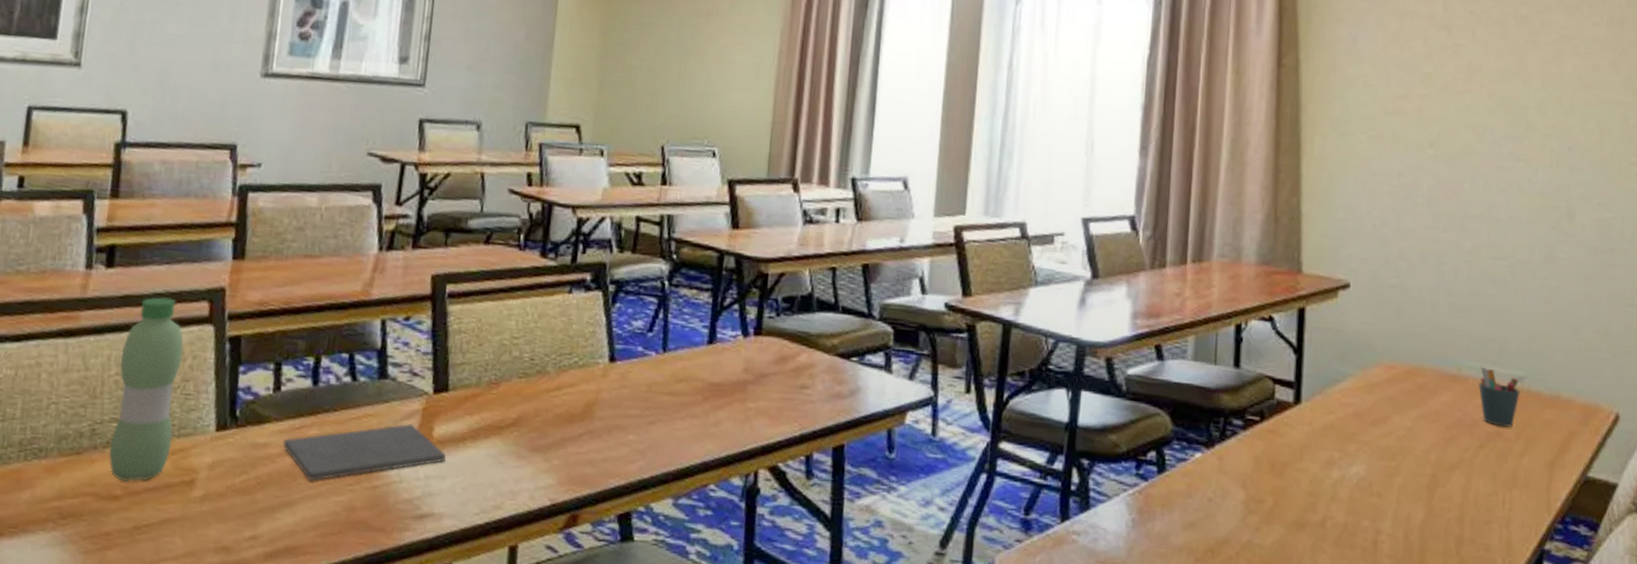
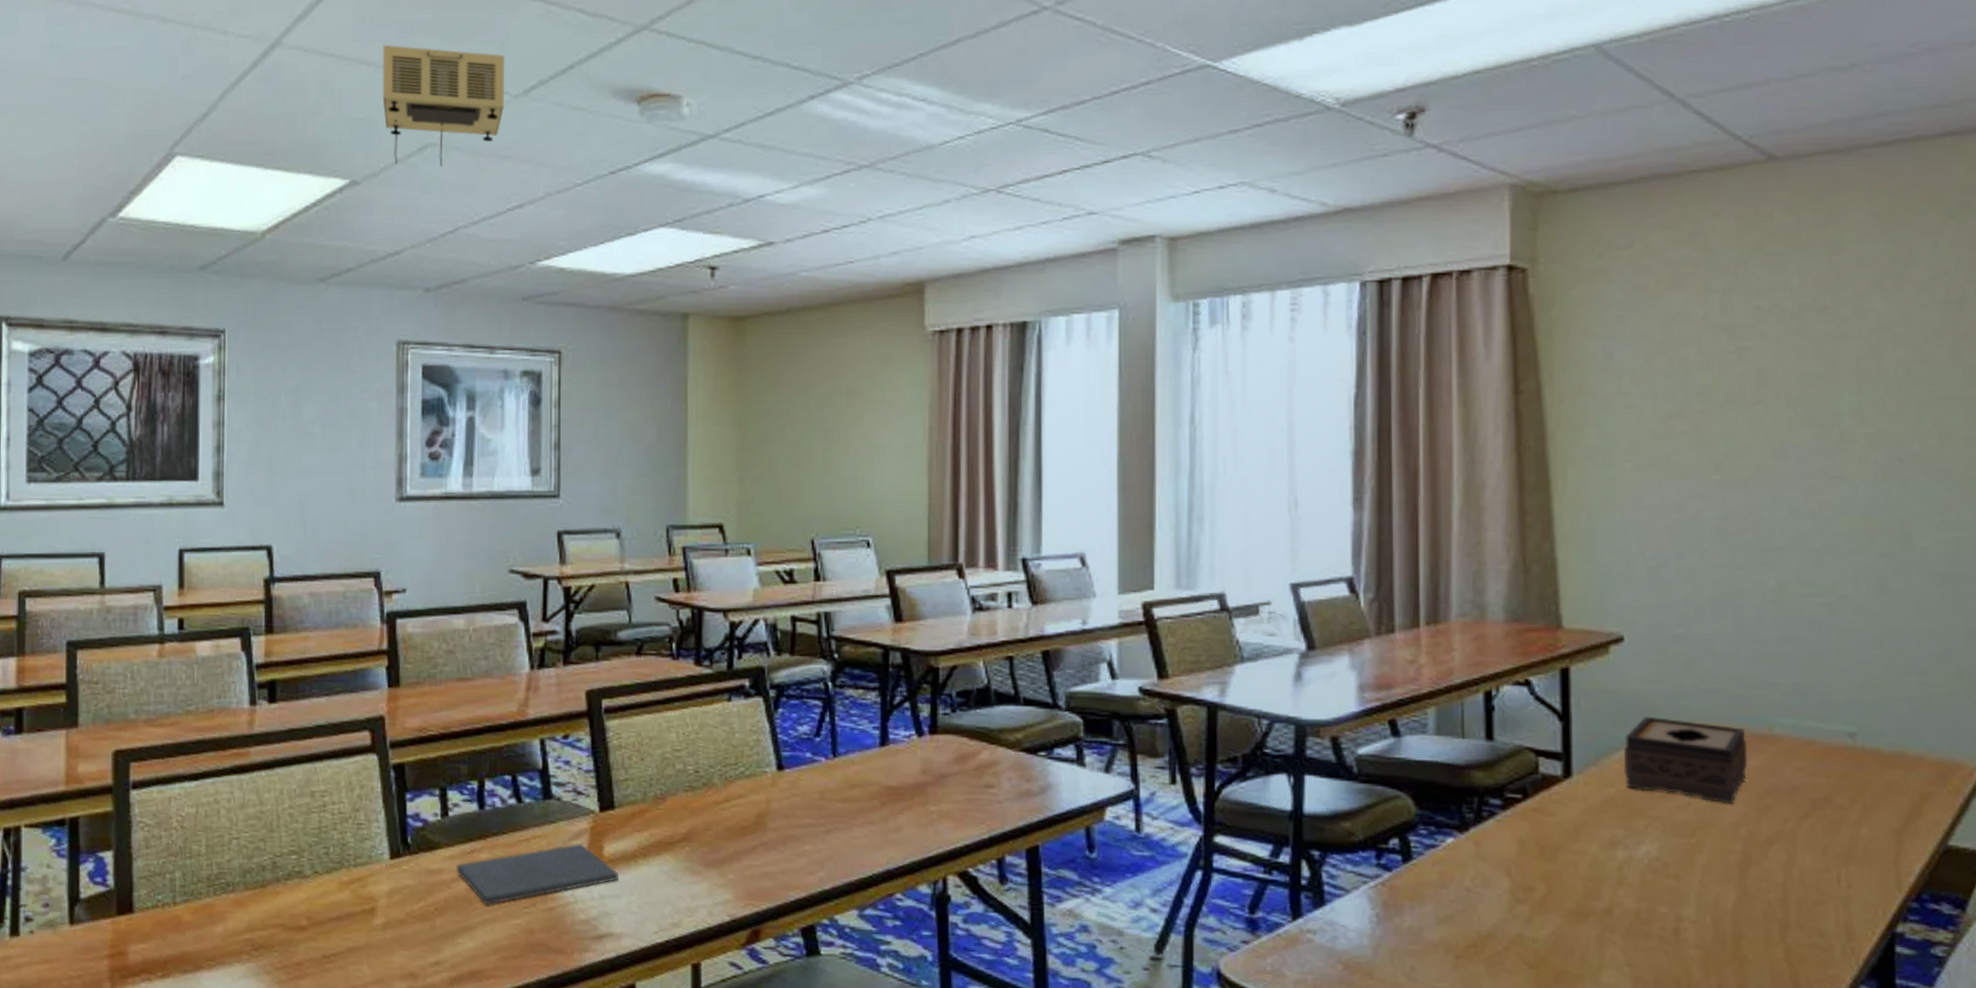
water bottle: present [109,297,184,482] -> none [292,729,350,913]
tissue box: none [1342,353,1440,434] -> present [1623,716,1748,805]
pen holder: present [1479,366,1521,428] -> none [1797,723,1853,793]

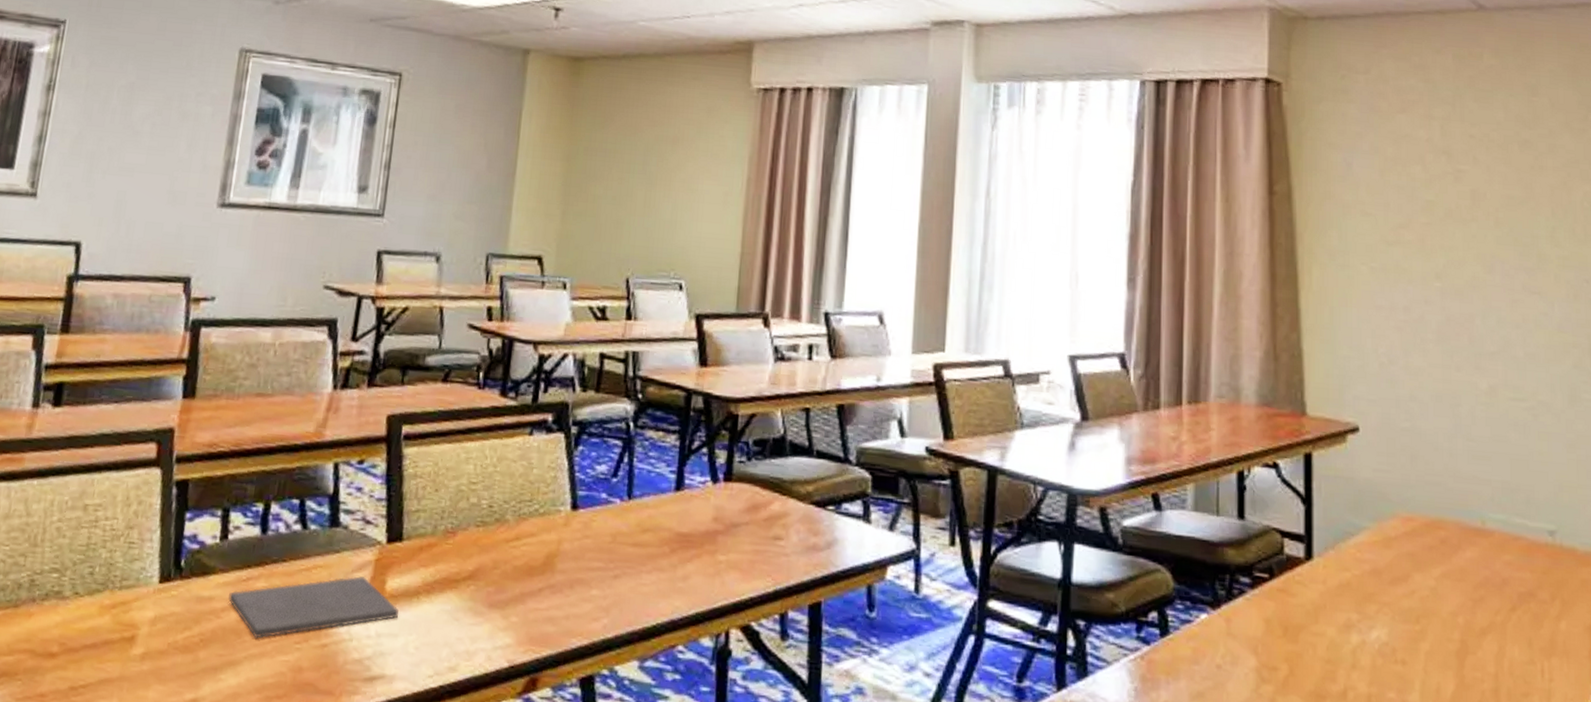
tissue box: present [1623,716,1748,805] -> none [1357,504,1465,594]

